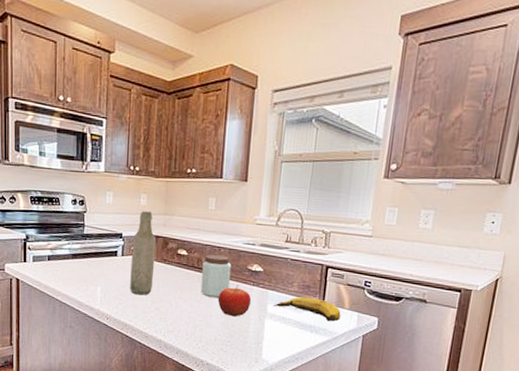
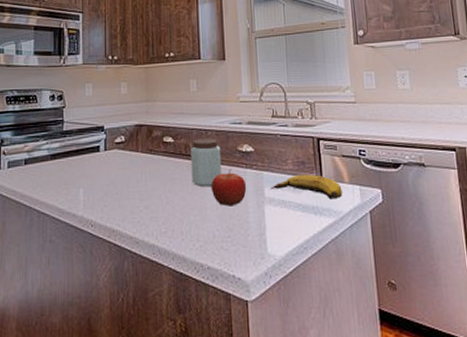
bottle: present [130,211,156,296] -> none [115,100,140,194]

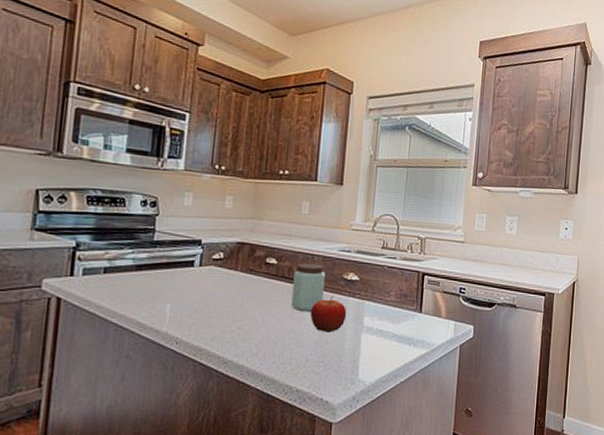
banana: present [271,174,343,200] -> none [371,306,438,332]

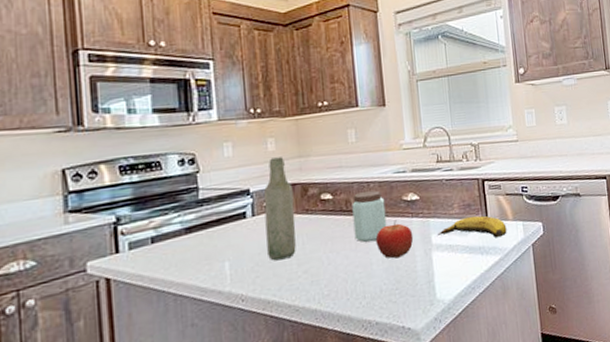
bottle: none [207,215,242,313] -> present [263,157,296,261]
banana: none [371,306,438,332] -> present [438,215,507,238]

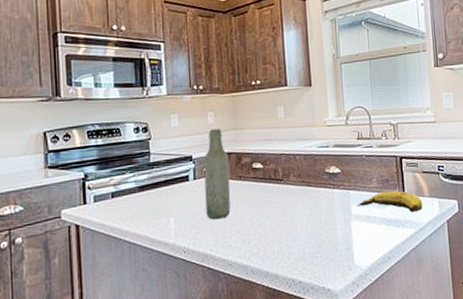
peanut butter: present [352,190,387,243] -> none [280,162,311,209]
fruit: present [375,219,414,259] -> none [300,189,335,225]

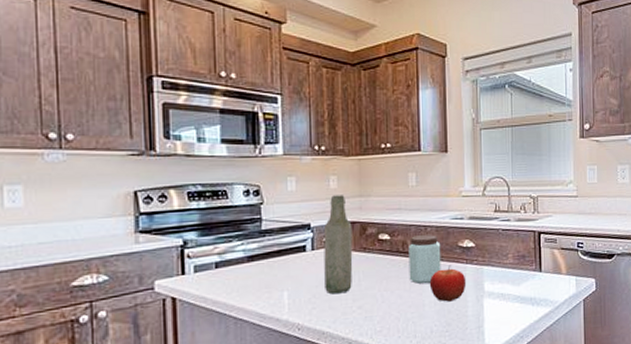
peanut butter: none [280,162,311,209] -> present [408,235,441,284]
fruit: none [300,189,335,225] -> present [429,264,467,302]
banana: present [357,190,423,213] -> none [491,267,559,291]

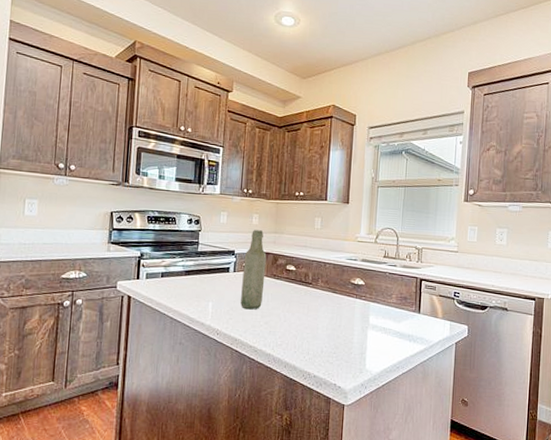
peanut butter: present [408,235,441,284] -> none [308,270,336,311]
fruit: present [429,264,467,302] -> none [323,297,355,329]

